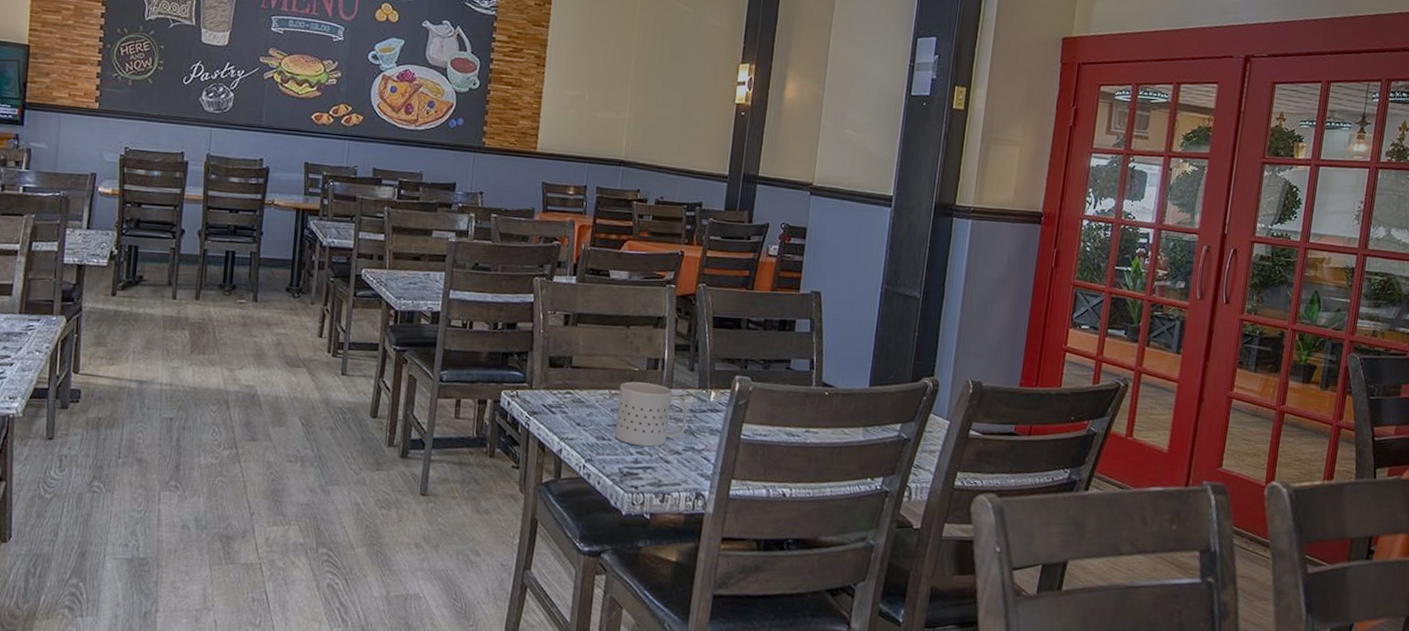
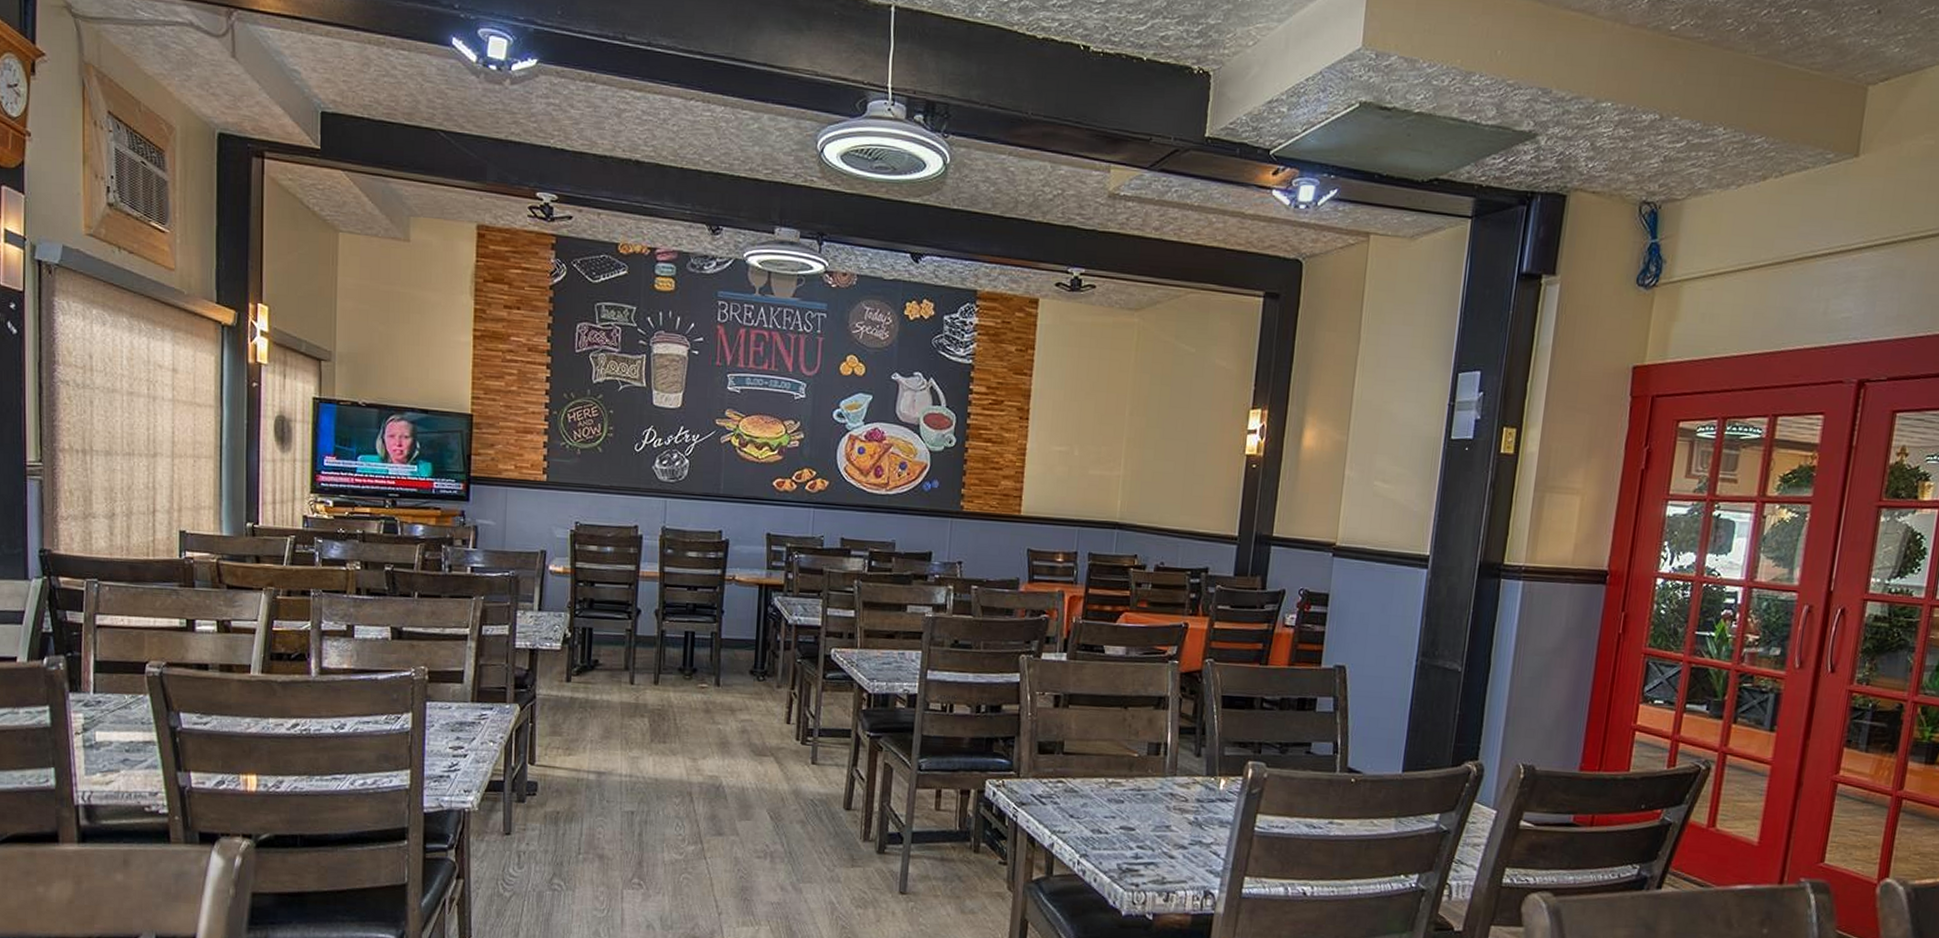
mug: present [615,381,688,447] -> none [1112,768,1195,841]

